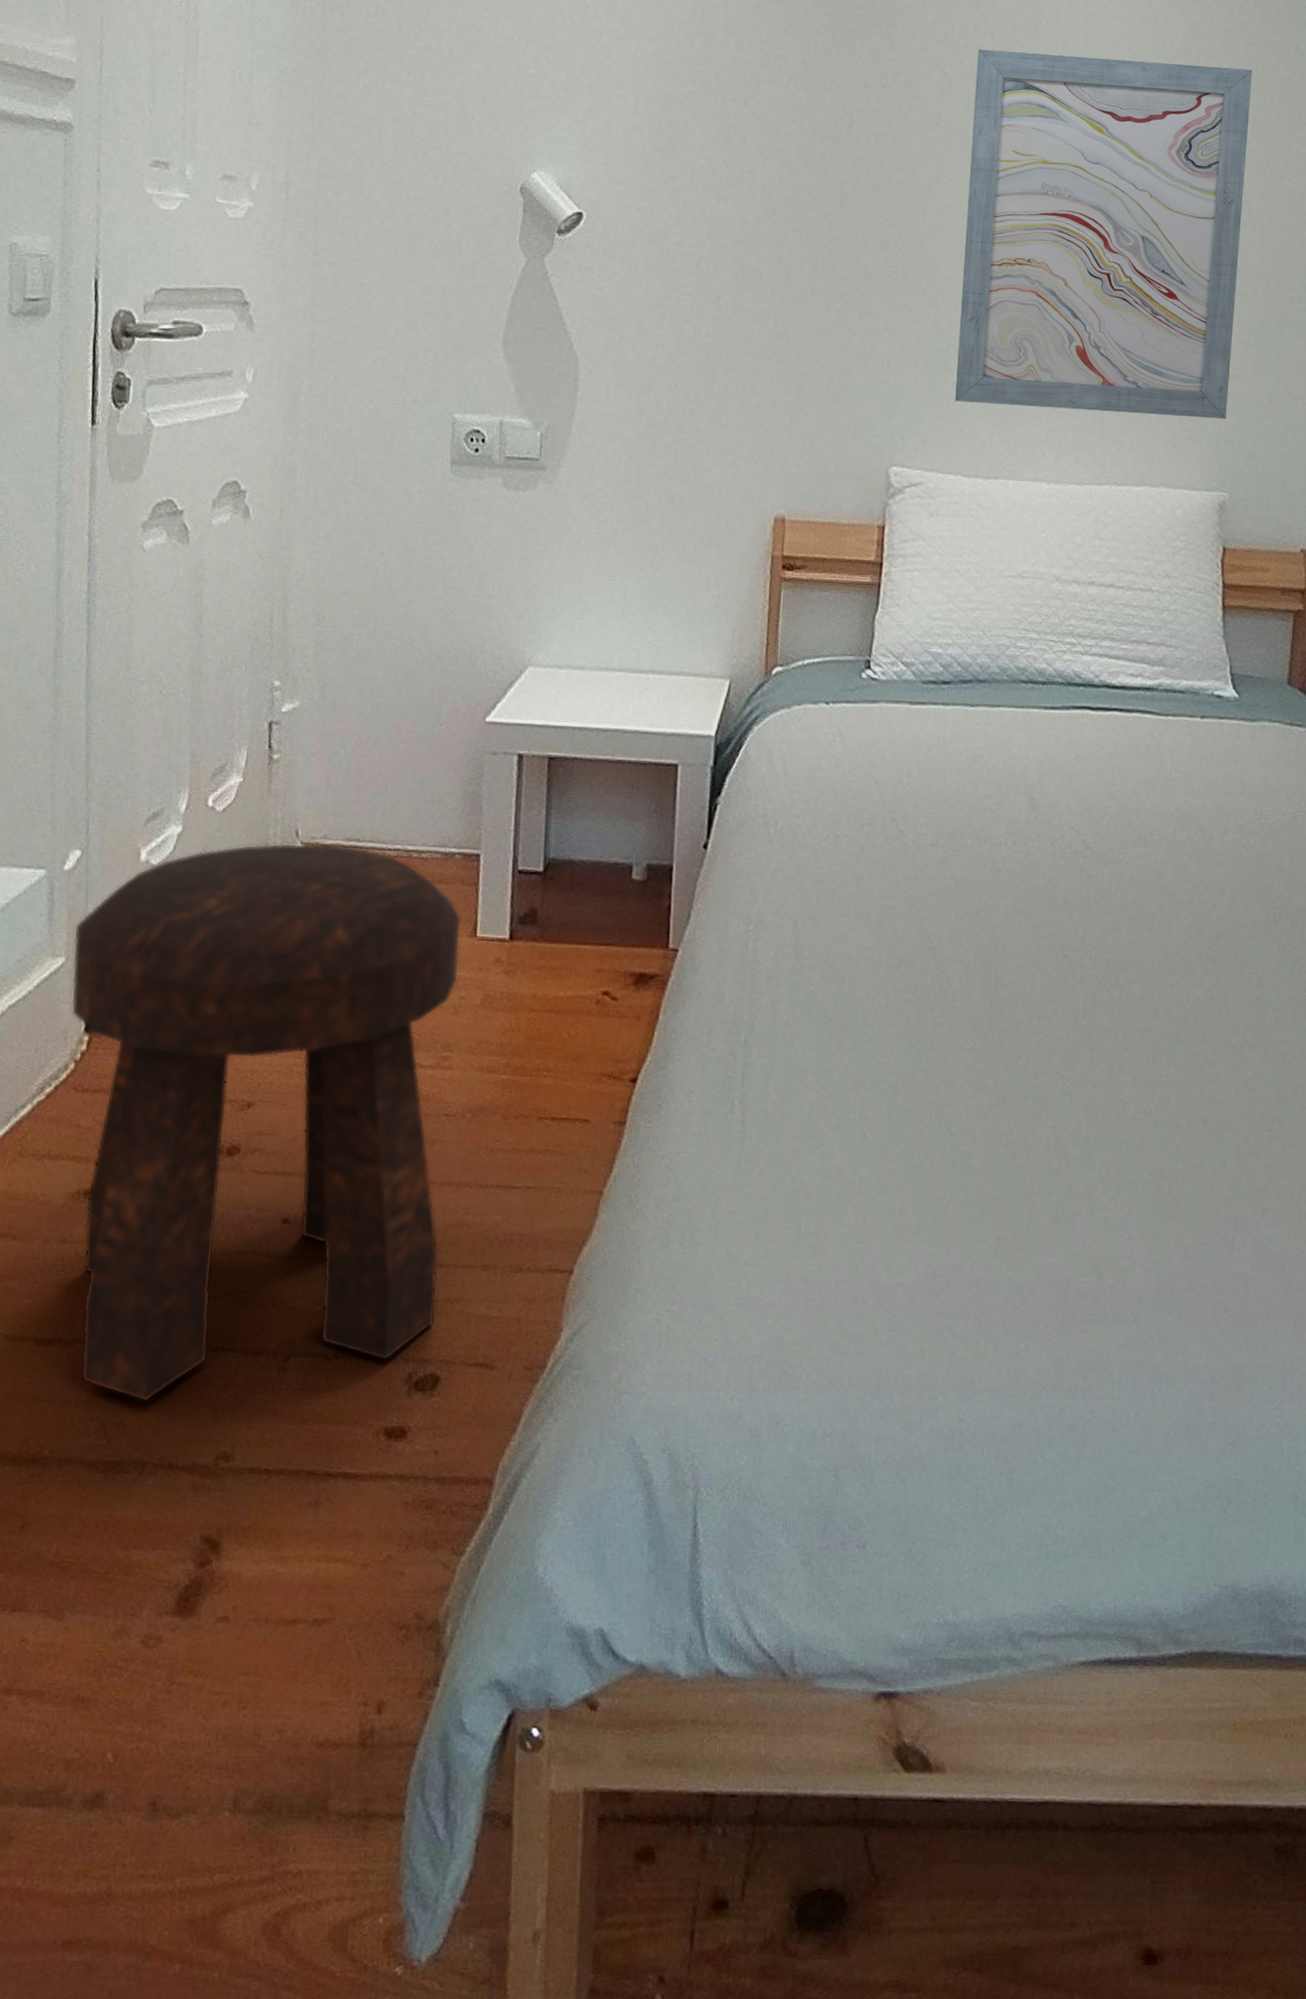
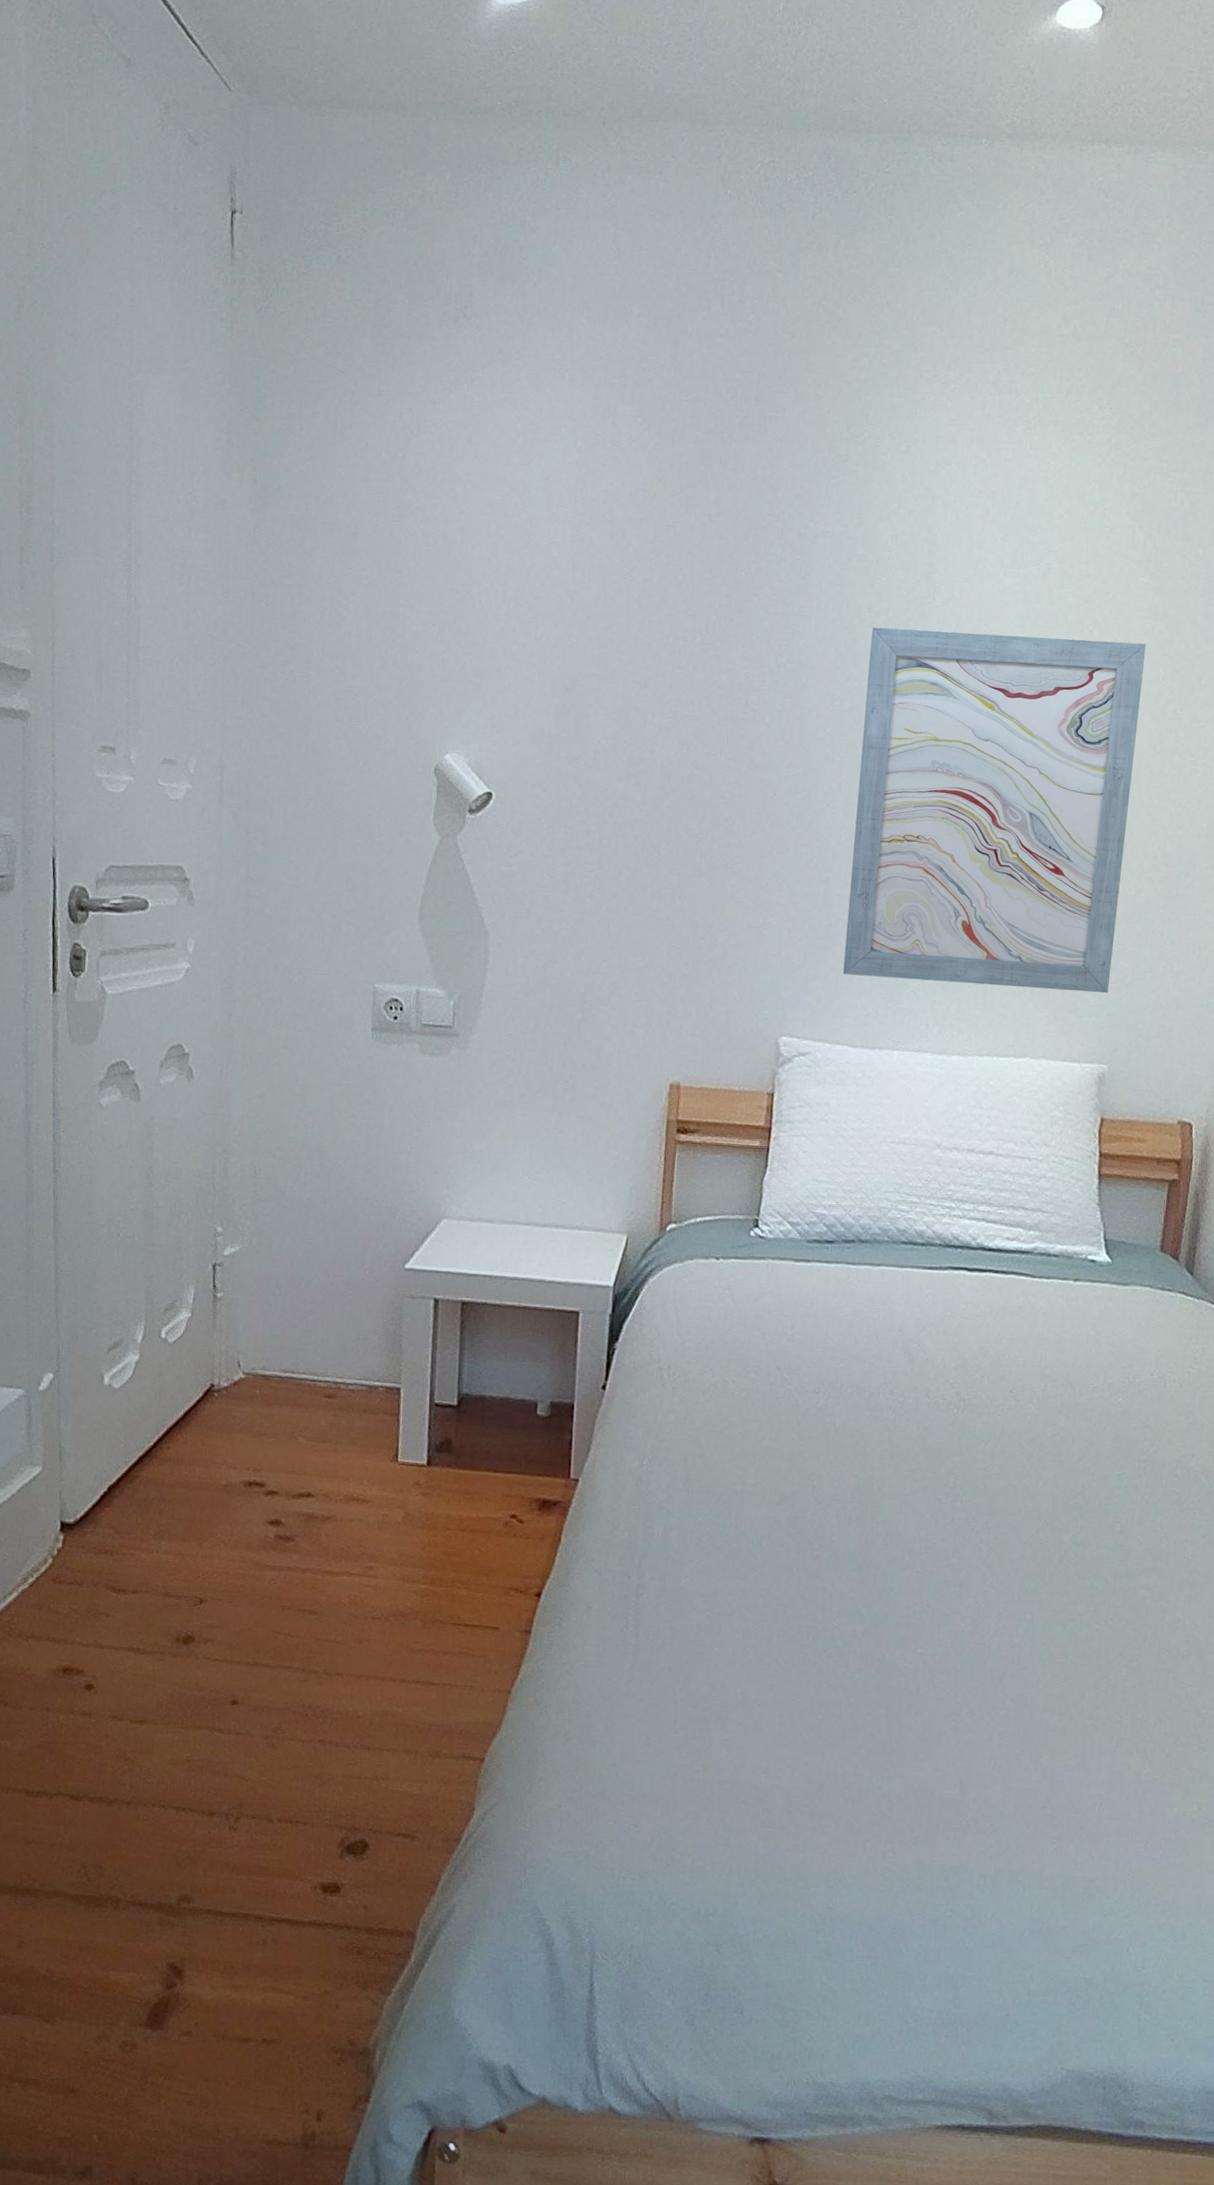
stool: present [70,842,462,1402] -> none [48,1372,385,1849]

